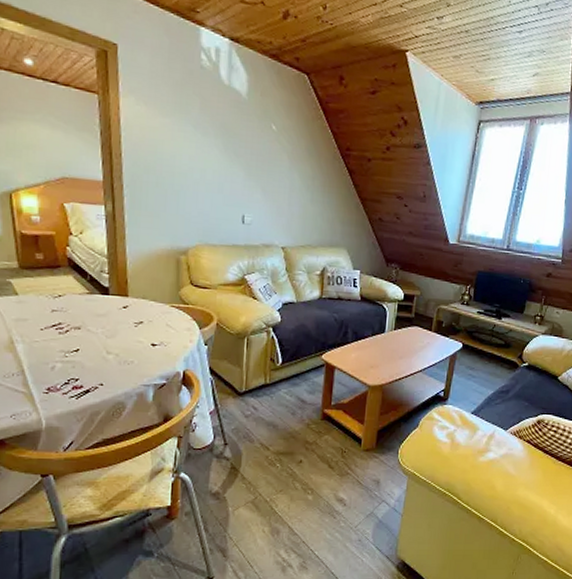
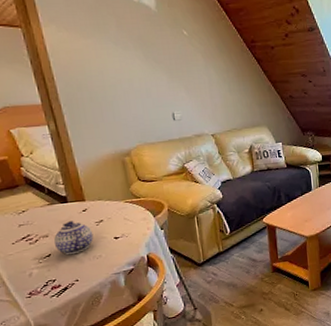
teapot: none [86,316,130,355] -> present [54,221,94,255]

